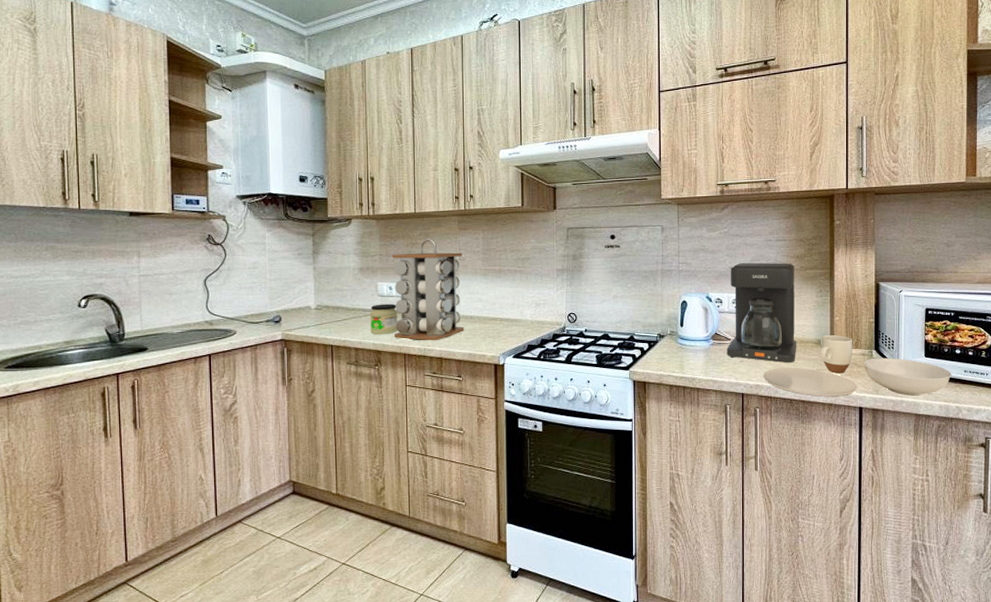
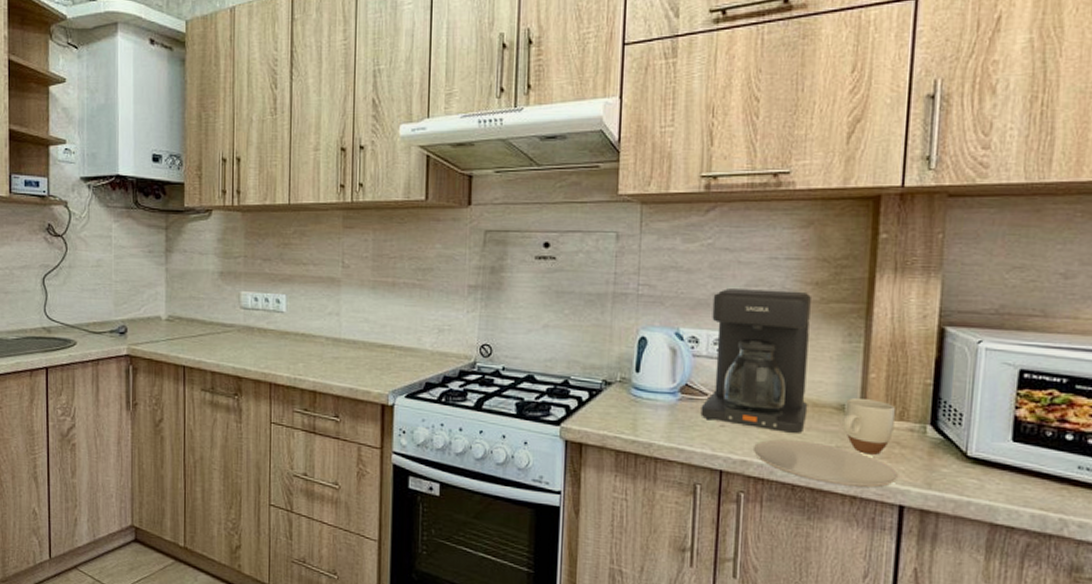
jar: present [369,304,398,335] -> none [229,318,264,358]
spice rack: present [391,238,465,341] -> none [258,237,347,370]
bowl: present [863,357,952,396] -> none [910,436,1056,498]

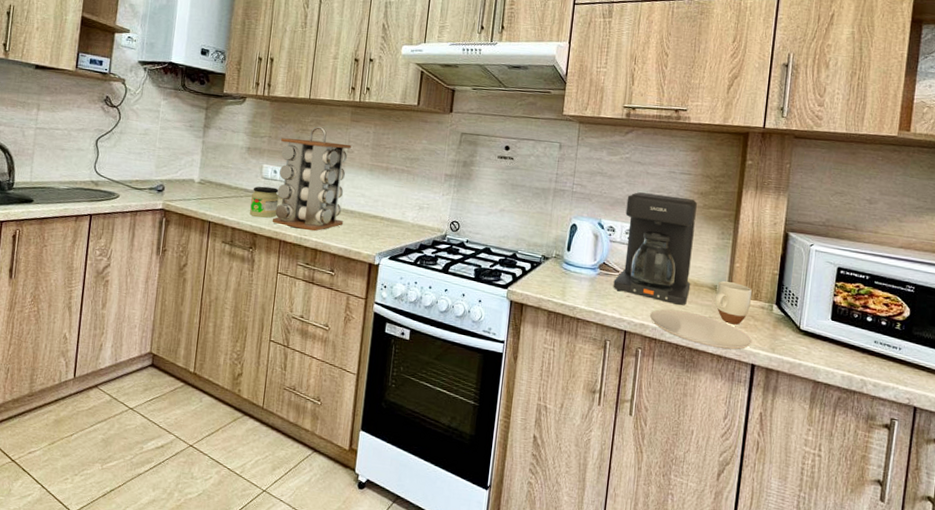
jar: none [229,318,264,358] -> present [249,186,279,219]
spice rack: none [258,237,347,370] -> present [272,126,352,232]

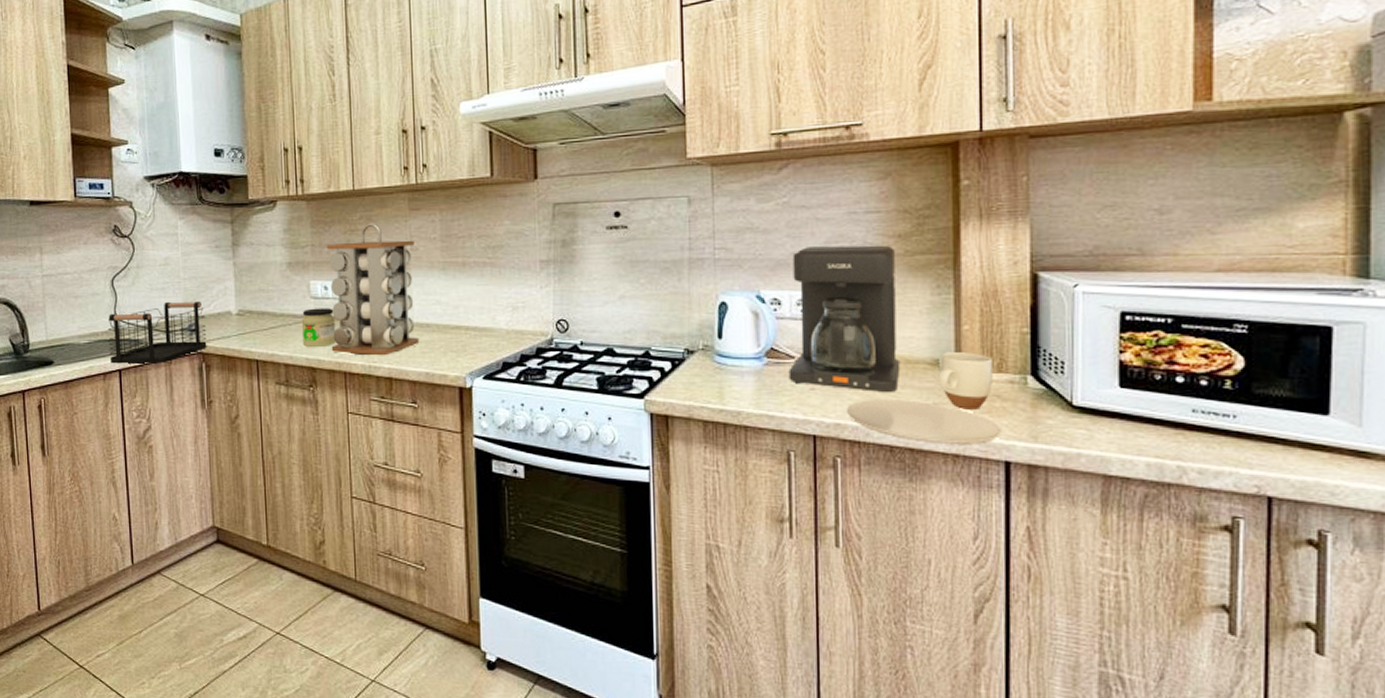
dish rack: none [84,164,172,214] -> present [108,300,207,364]

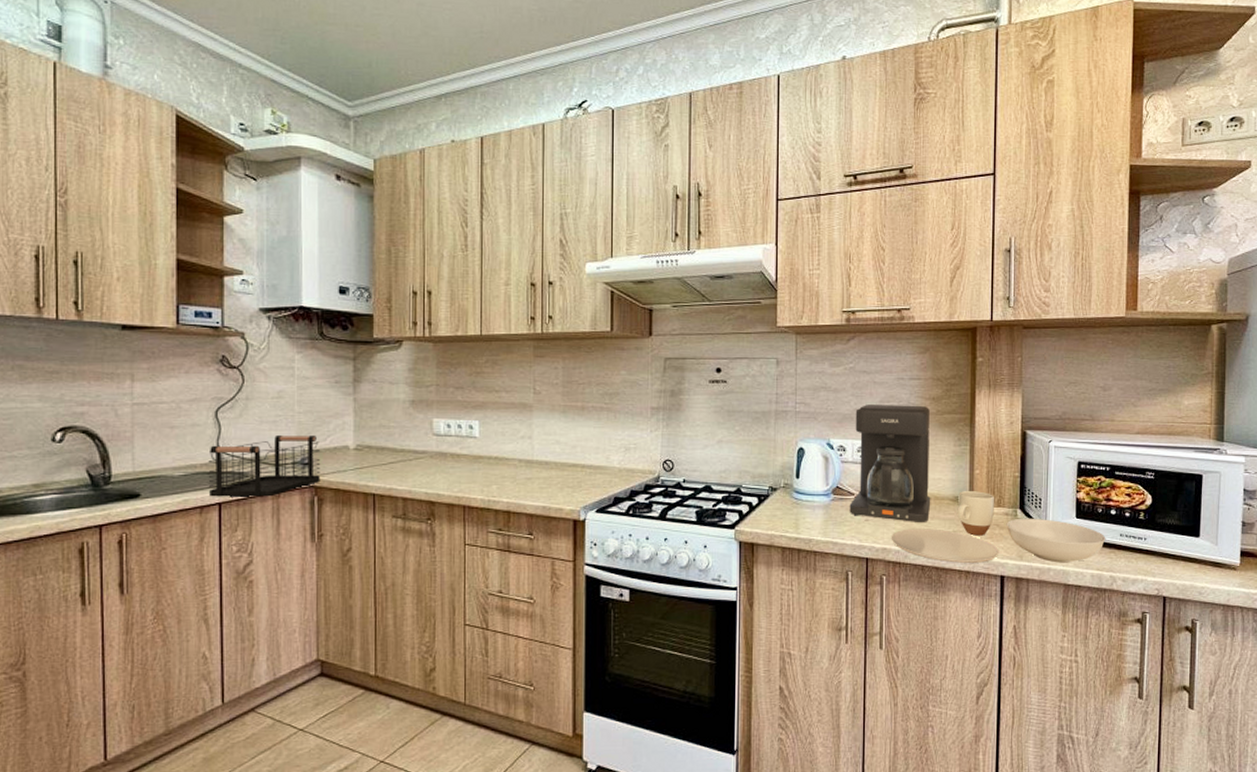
jar: present [301,308,336,348] -> none [422,445,457,483]
spice rack: present [326,222,420,356] -> none [451,366,538,491]
bowl: none [1011,387,1169,447] -> present [1006,518,1106,563]

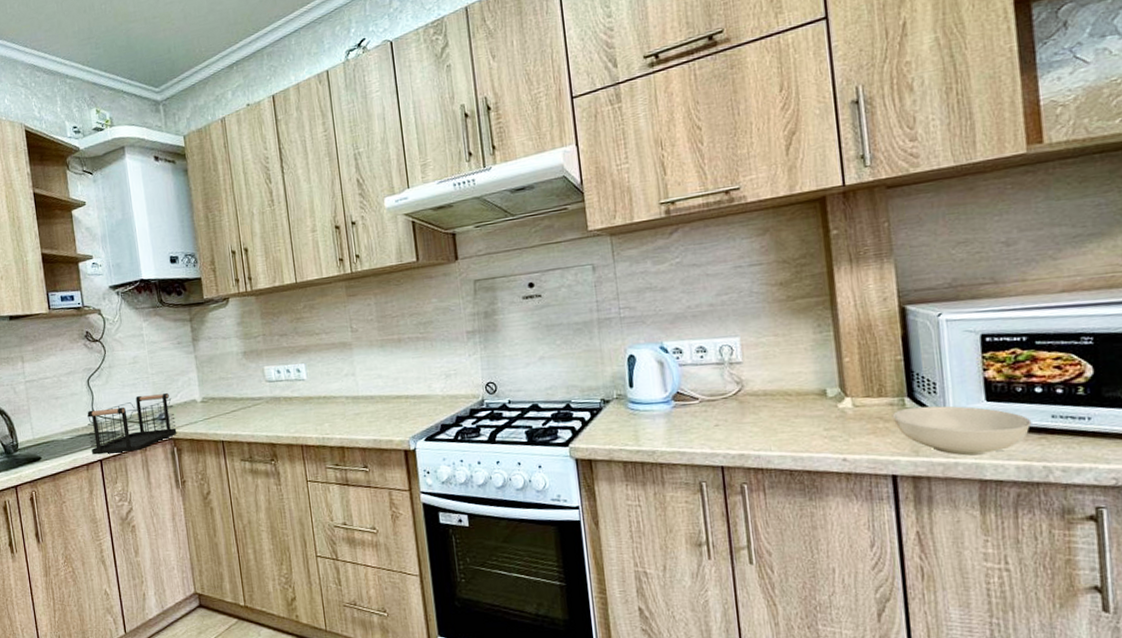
coffee maker: present [849,405,931,523] -> none [689,293,793,424]
plate: present [891,528,1000,563] -> none [747,427,887,465]
mug: present [957,491,995,536] -> none [826,381,875,433]

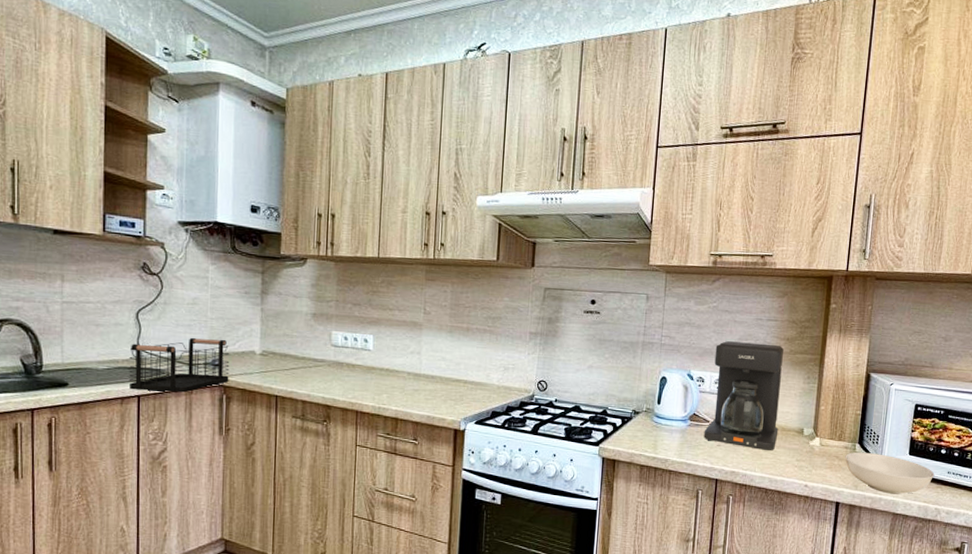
coffee maker: none [689,293,793,424] -> present [703,341,784,451]

